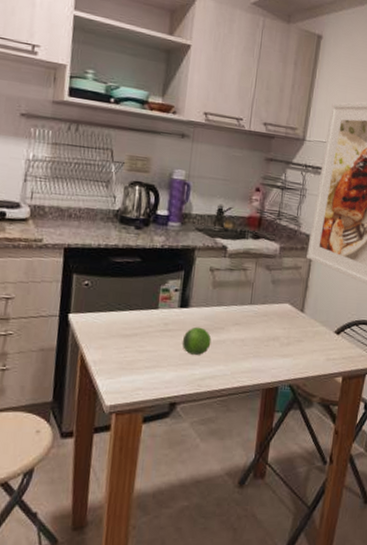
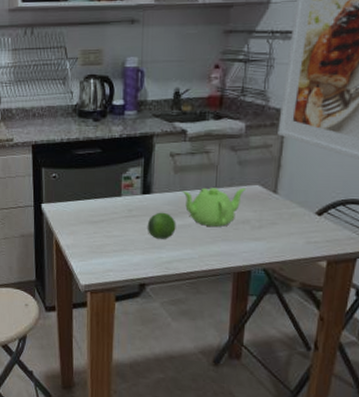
teapot: none [219,304,278,343] -> present [182,187,247,227]

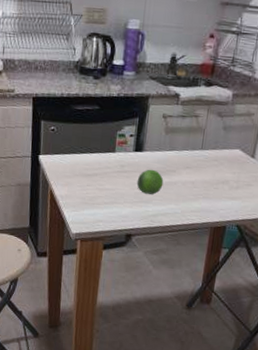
teapot: present [182,187,247,227] -> none [171,149,229,186]

